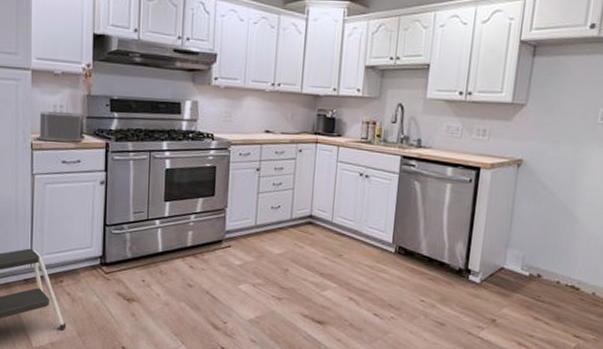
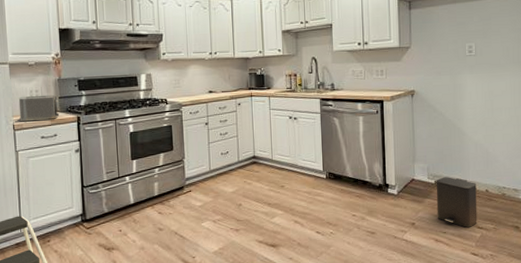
pedal bin: none [525,270,582,335] -> present [436,177,477,228]

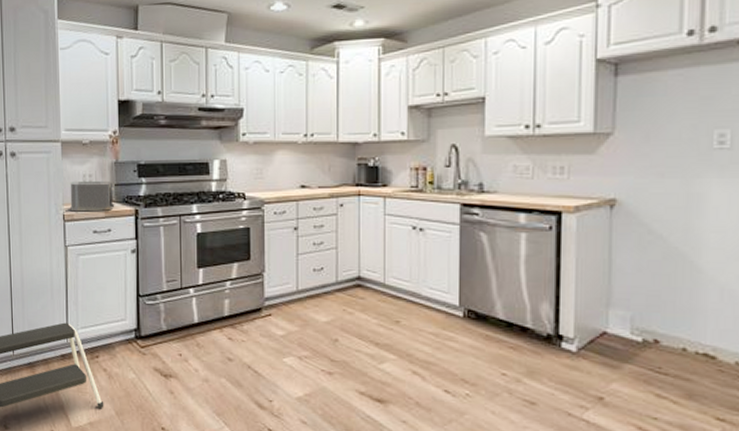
pedal bin: present [436,177,477,228] -> none [643,334,718,418]

